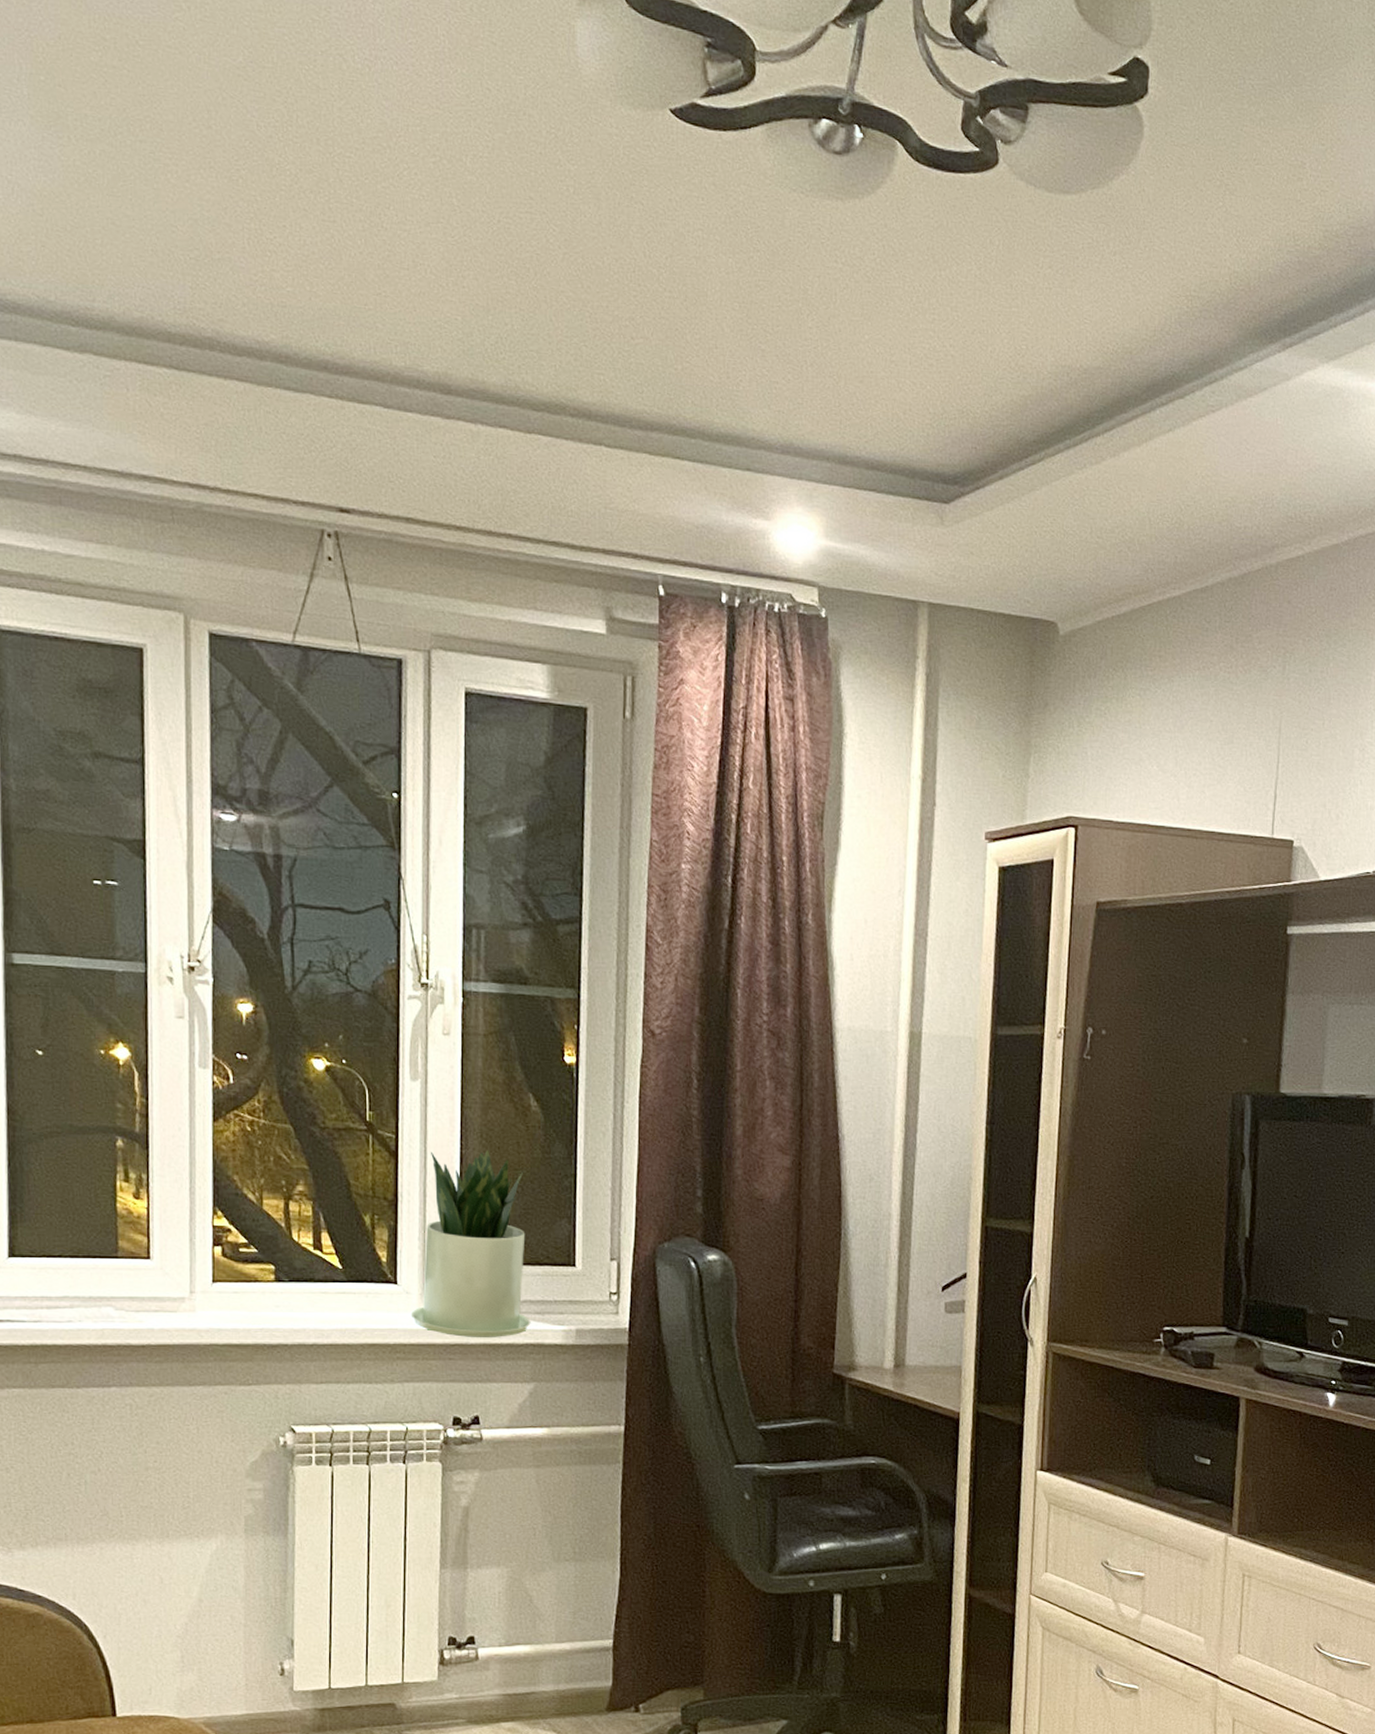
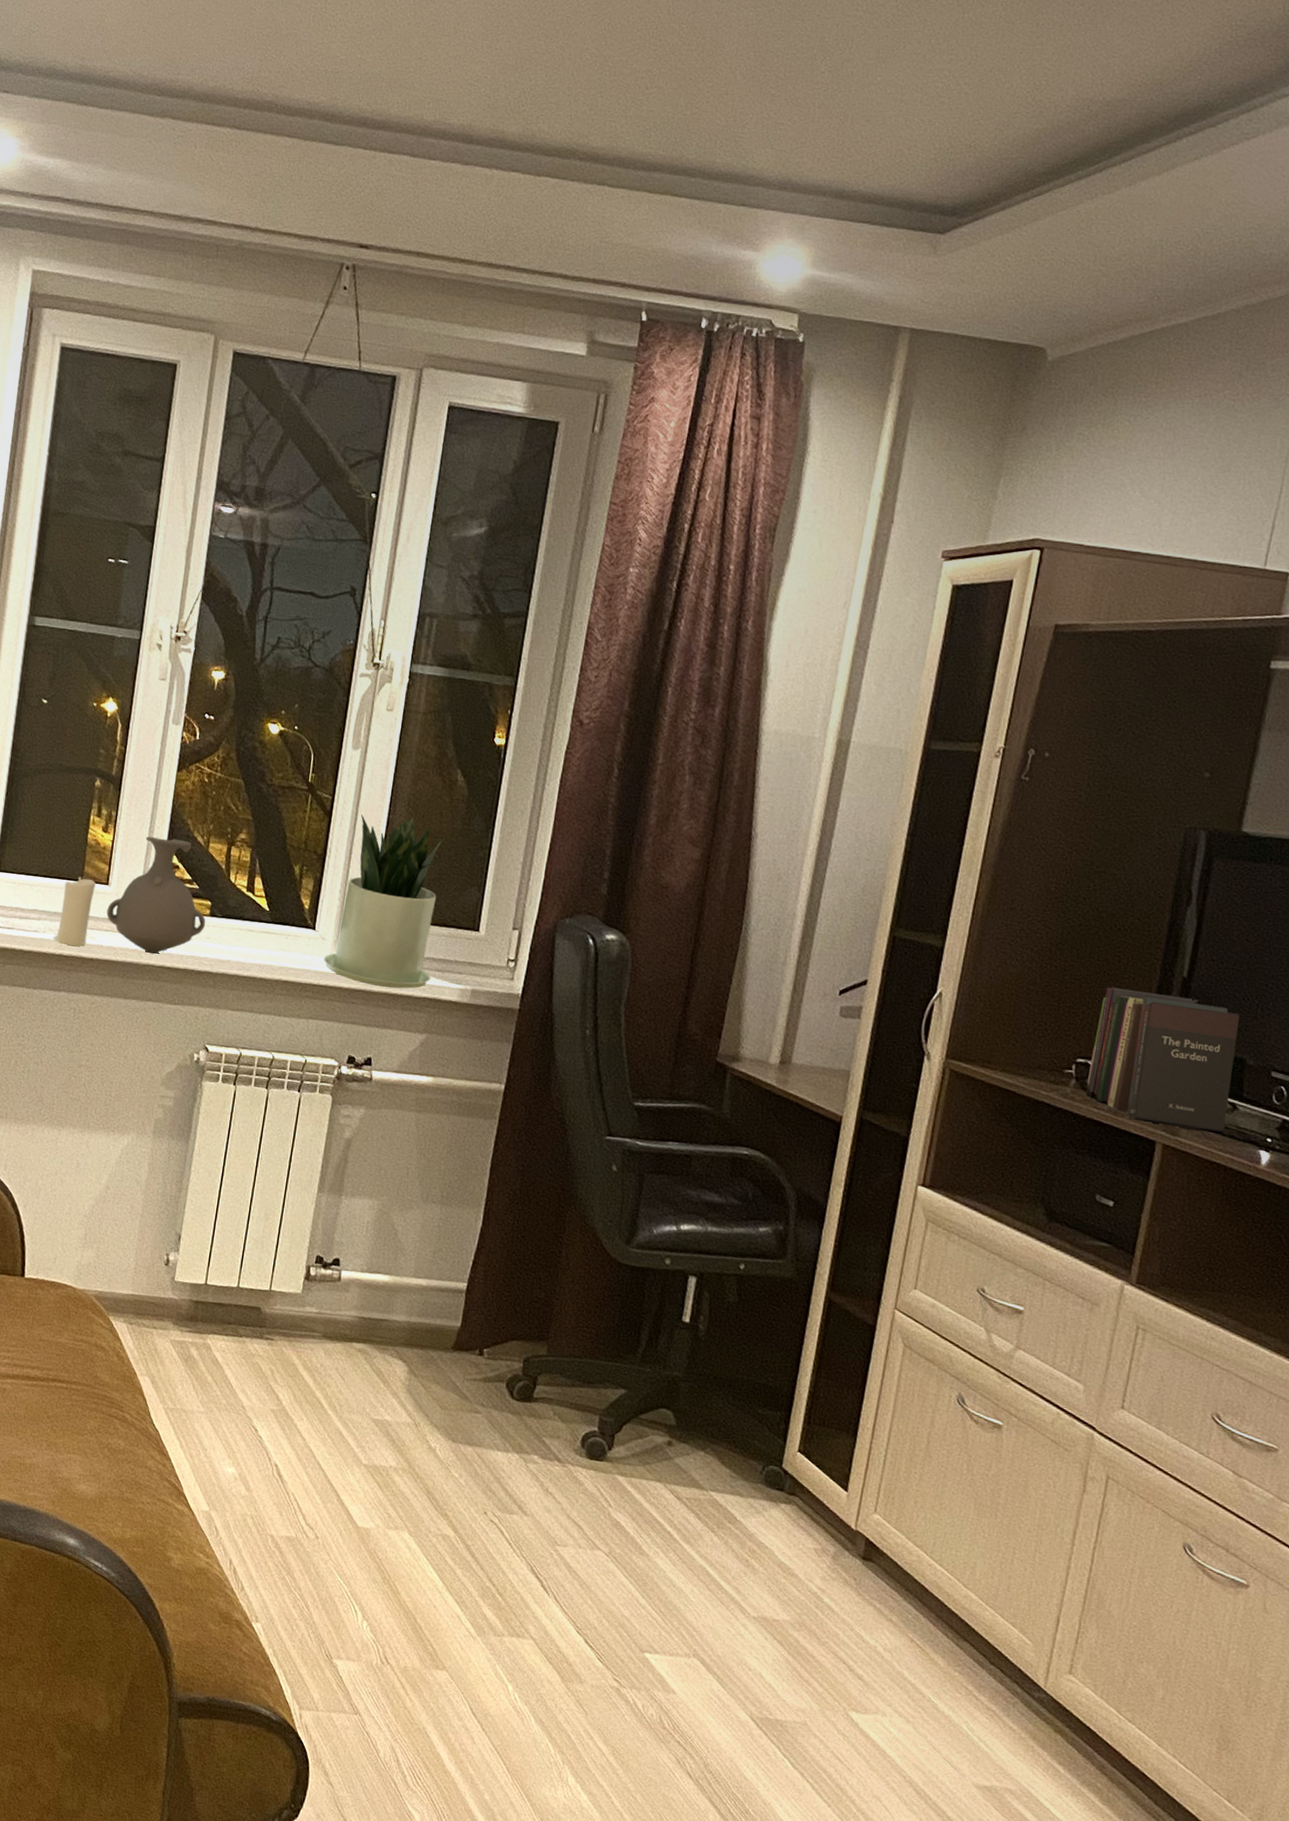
candle: none [92,1252,135,1334] -> present [53,876,96,947]
vase: none [152,1198,272,1332] -> present [106,837,206,955]
books: none [1174,1254,1297,1382] -> present [1085,987,1240,1133]

